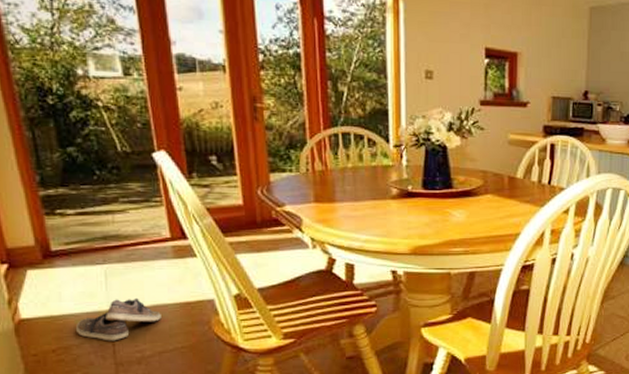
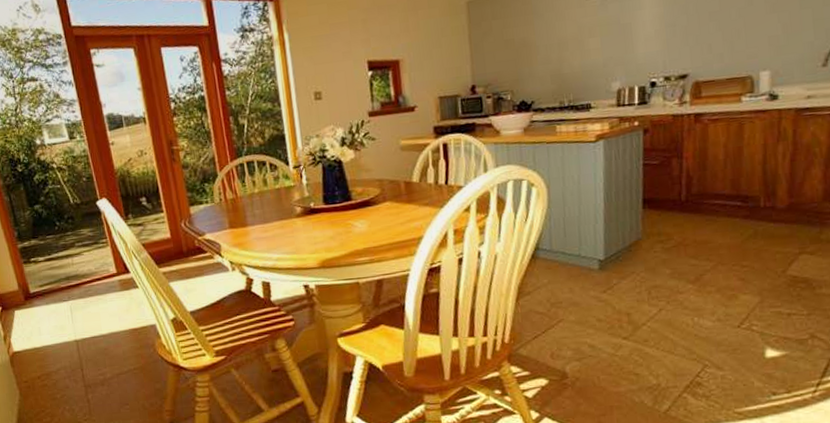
shoe: present [76,297,161,341] -> none [53,327,116,367]

